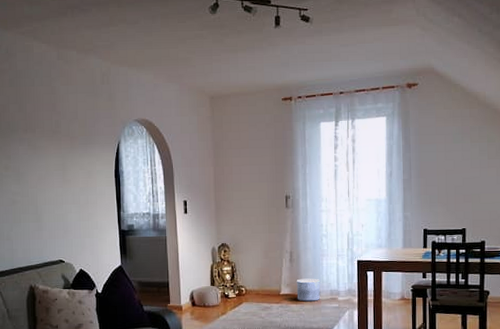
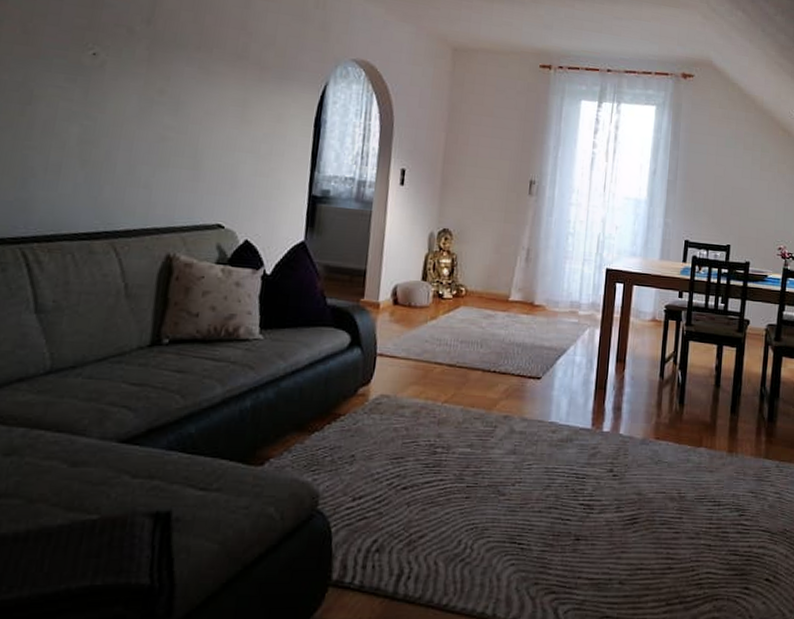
planter: present [296,278,320,302] -> none [528,283,559,313]

